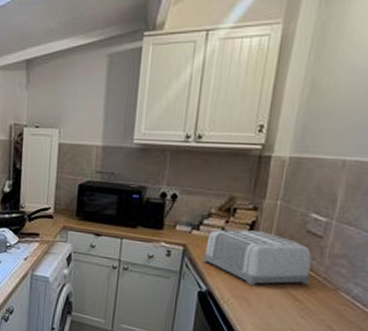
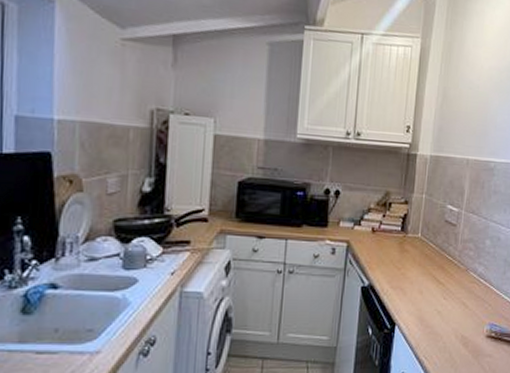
toaster: present [202,229,312,285] -> none [364,222,450,274]

